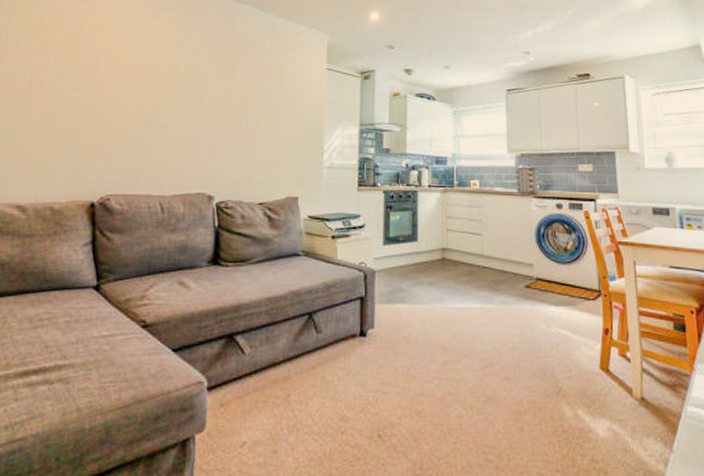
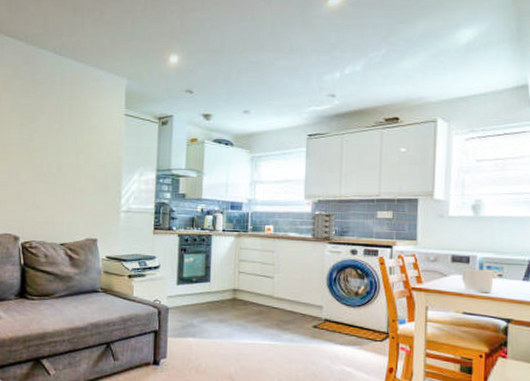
mug: none [664,220,695,246] -> present [462,268,494,293]

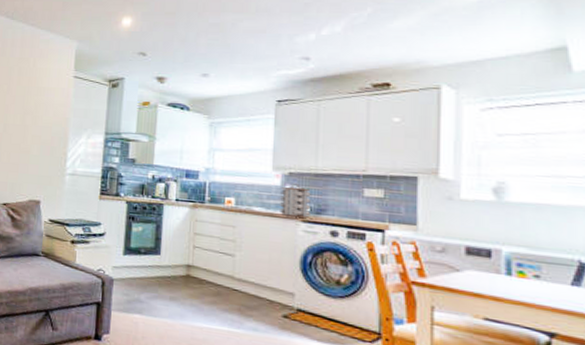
mug: present [462,268,494,293] -> none [481,263,528,298]

